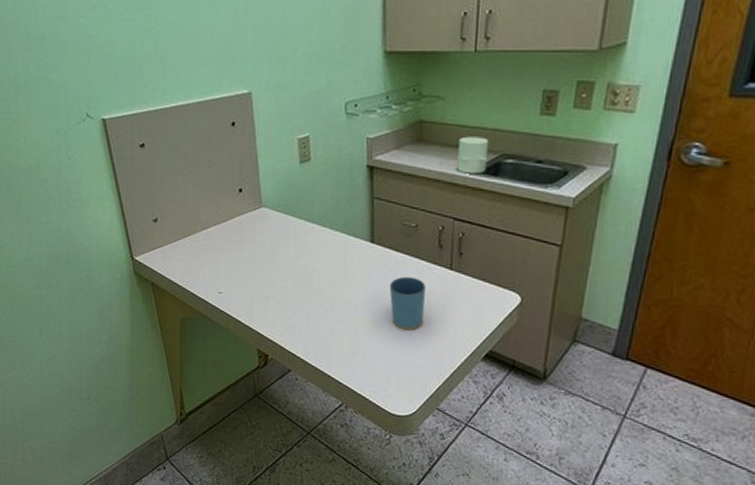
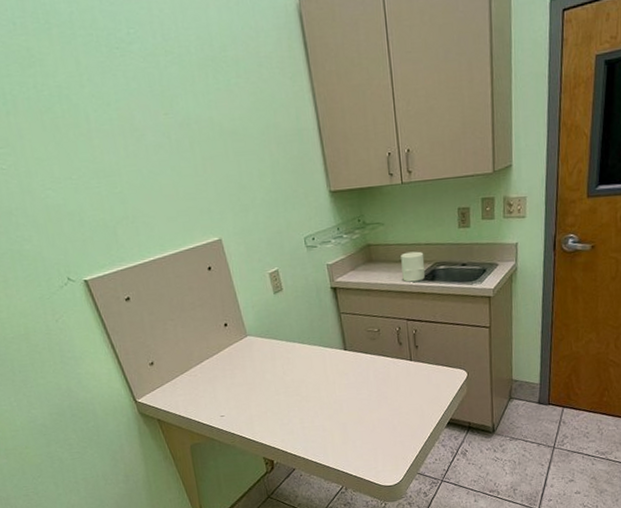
mug: present [389,276,426,329] -> none [364,372,396,415]

